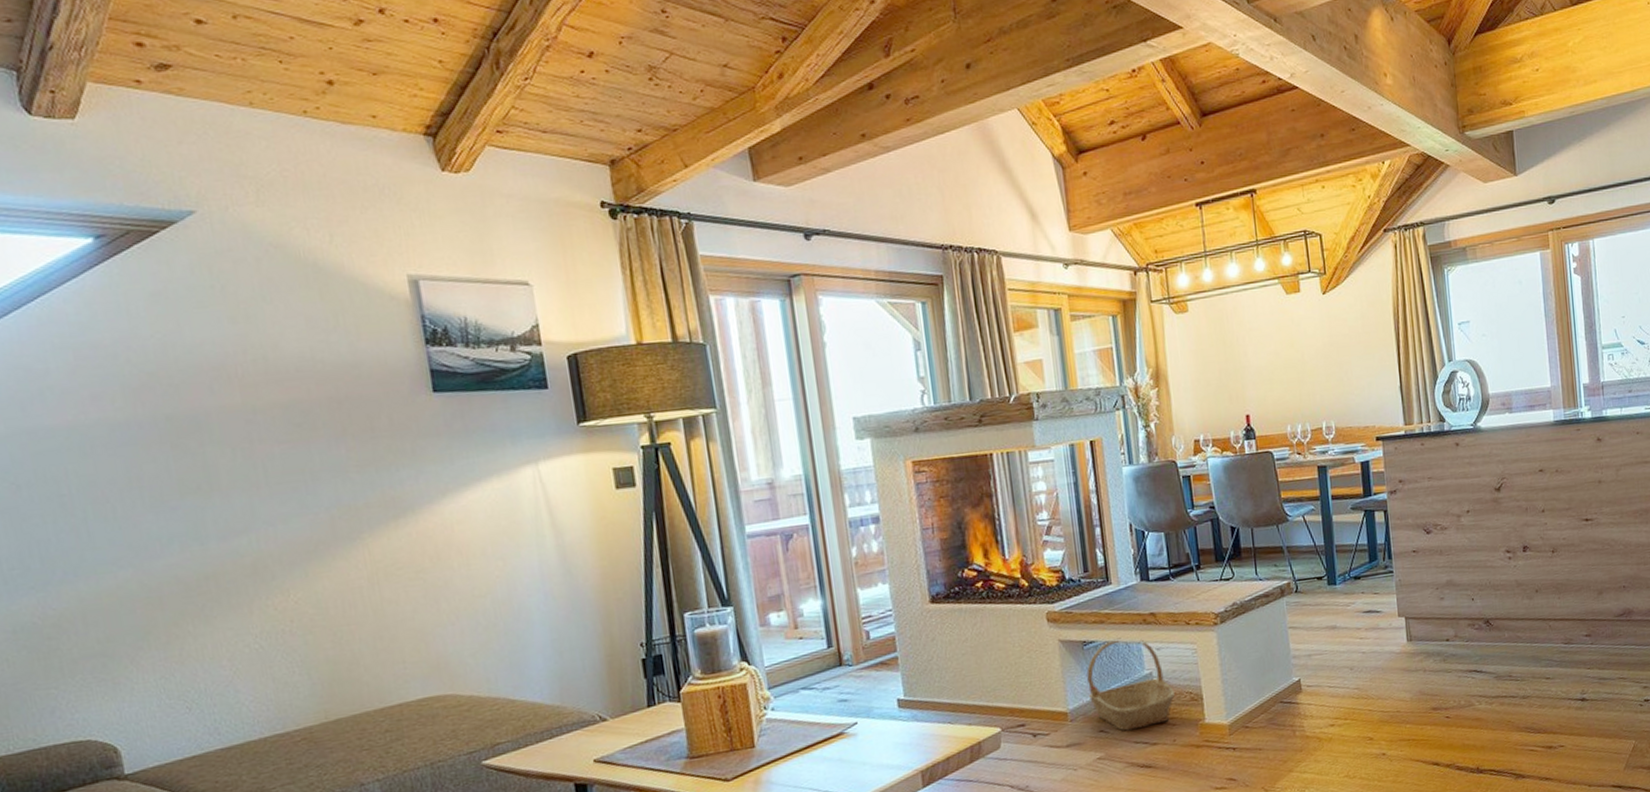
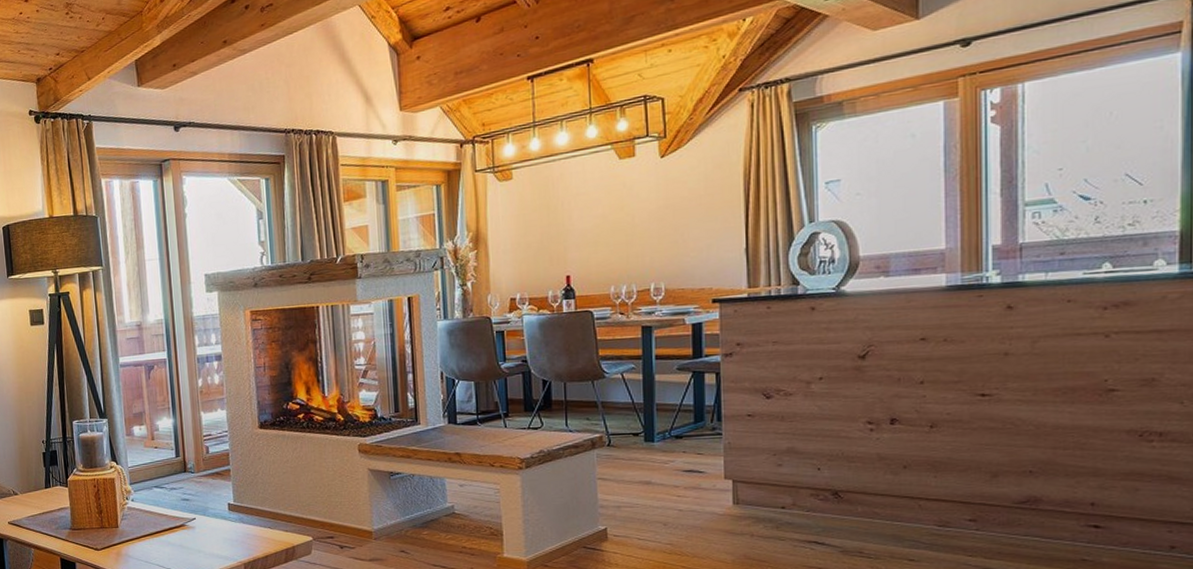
basket: present [1086,638,1175,731] -> none [392,472,475,554]

